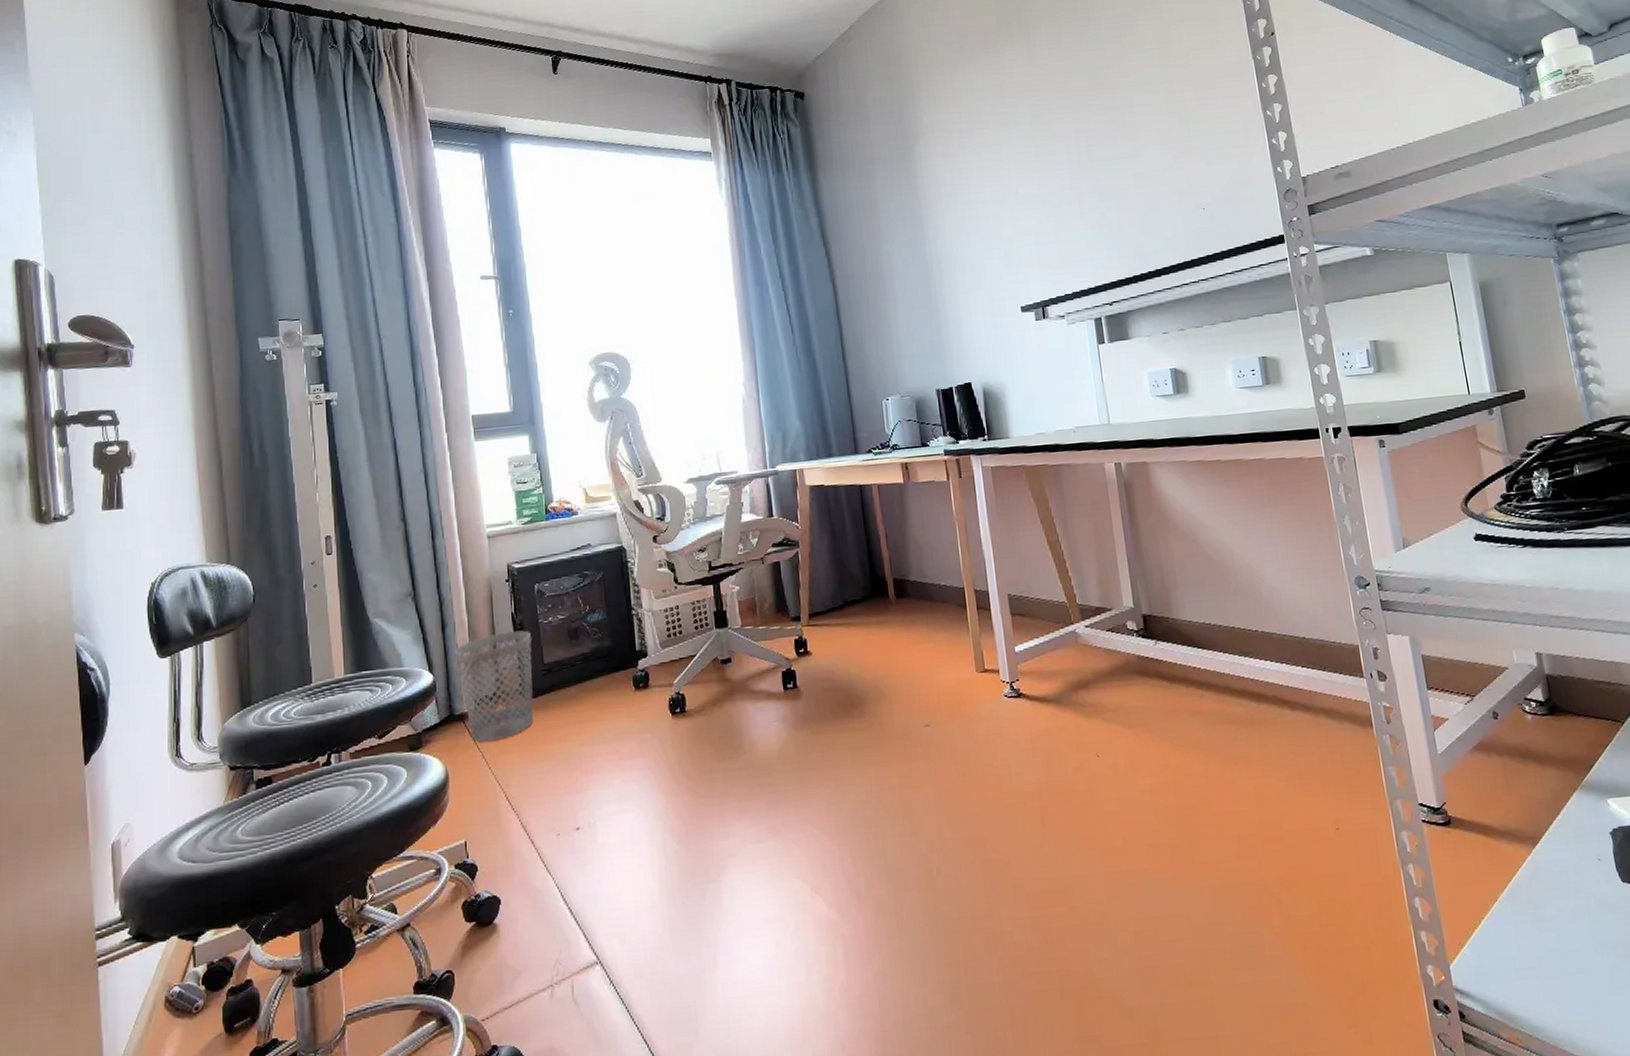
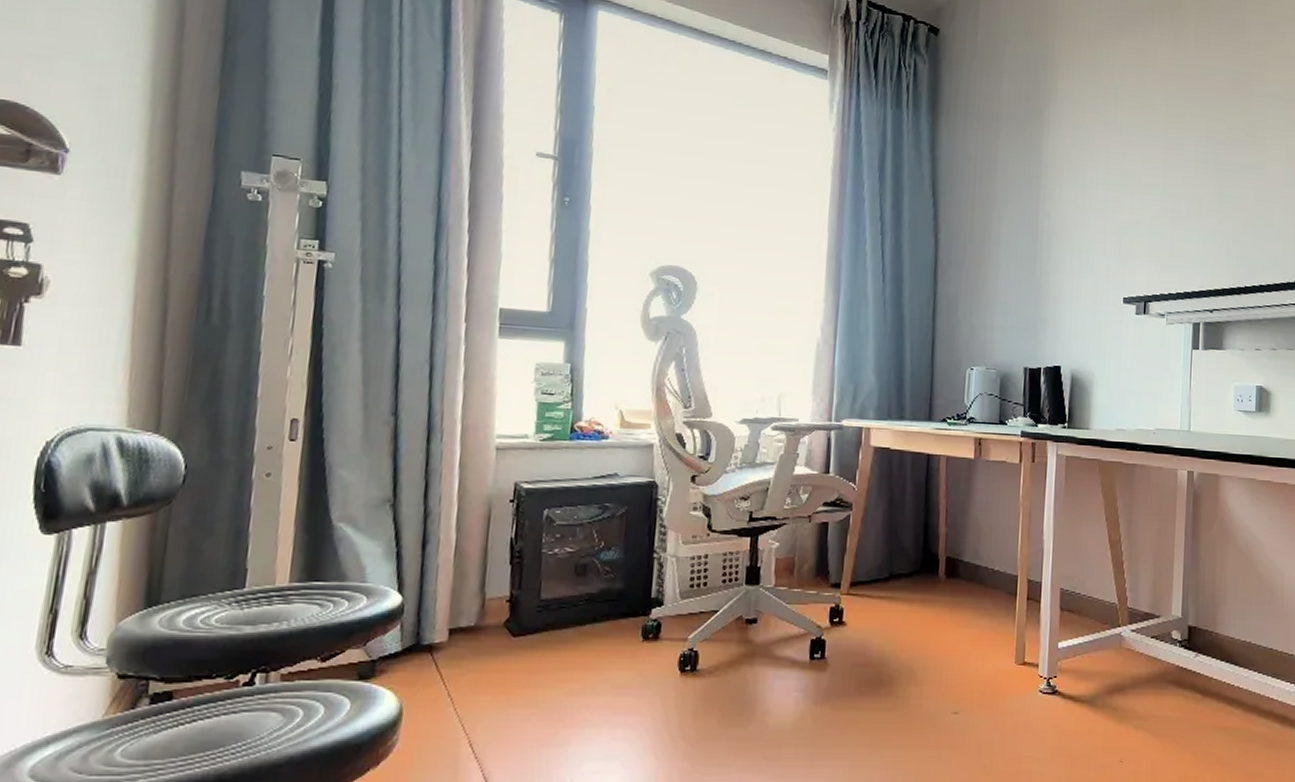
wastebasket: present [454,630,534,742] -> none [433,558,530,679]

